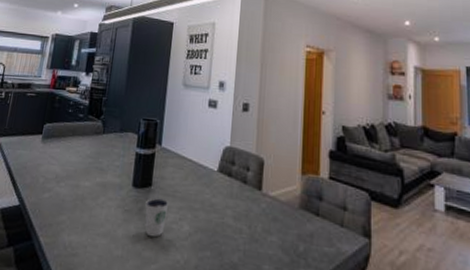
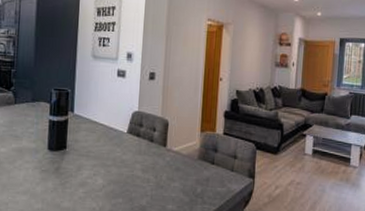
dixie cup: present [145,198,169,238] -> none [61,158,84,191]

